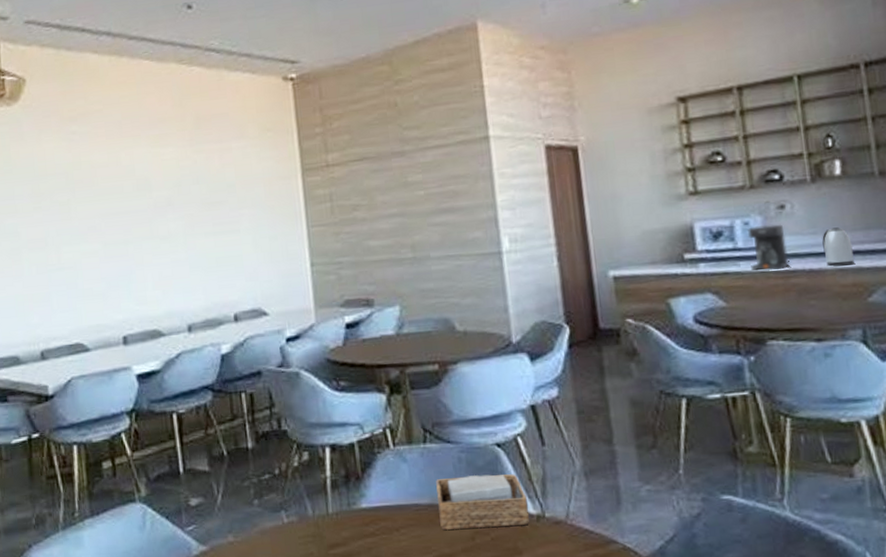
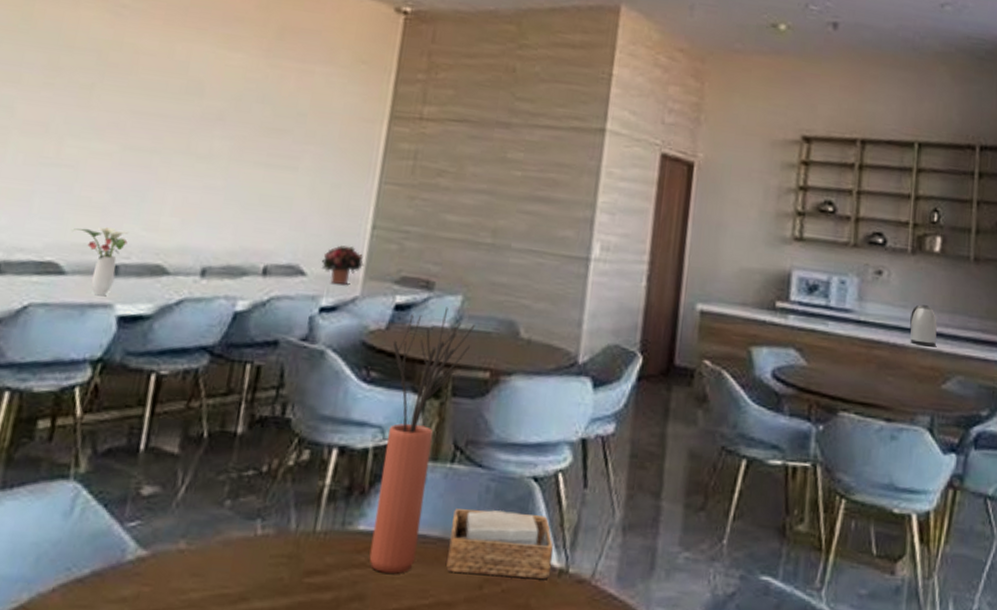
flower arrangement: none [85,308,128,363] -> present [72,227,128,296]
bouquet: none [277,284,313,318] -> present [321,245,365,285]
vase: none [351,317,417,538] -> present [369,307,476,574]
coffee maker: present [748,224,790,270] -> none [838,287,878,338]

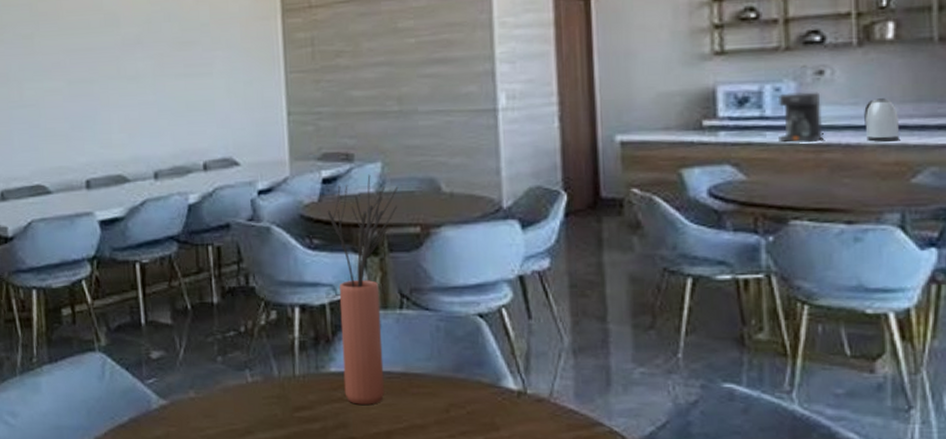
flower arrangement: present [72,227,128,296] -> none [47,150,91,207]
bouquet: present [321,245,365,285] -> none [250,134,288,169]
napkin holder: present [446,509,553,580] -> none [411,346,510,401]
coffee maker: none [838,287,878,338] -> present [778,92,824,143]

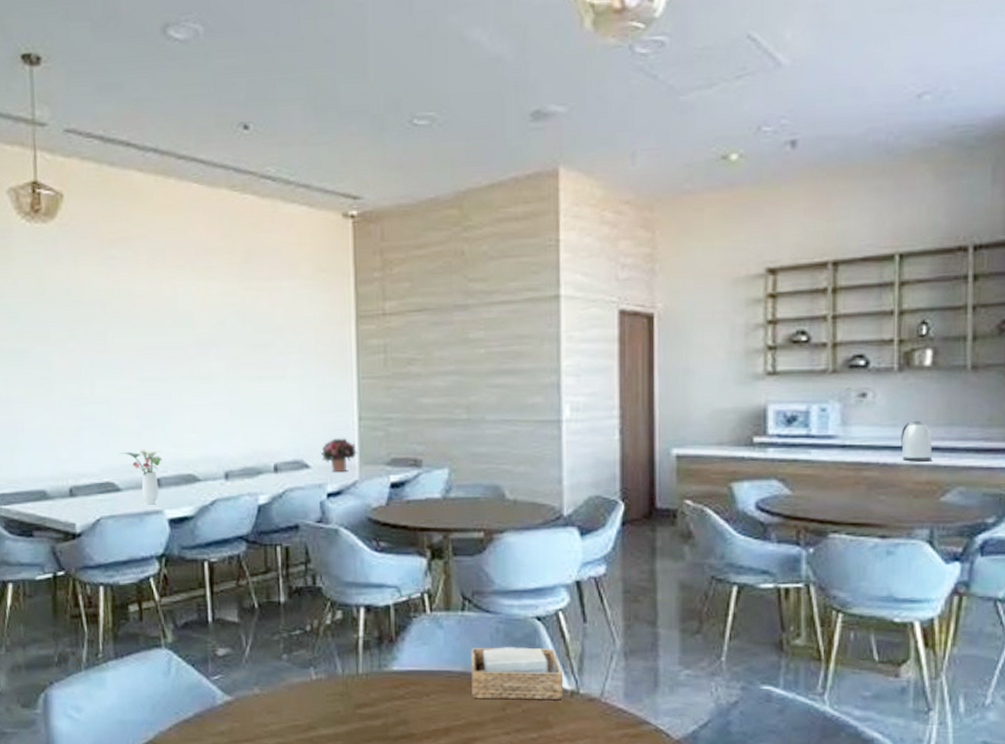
flower arrangement: none [47,150,91,207] -> present [118,449,162,505]
bouquet: none [250,134,288,169] -> present [320,438,358,473]
vase: present [327,174,399,405] -> none [394,480,464,702]
napkin holder: none [411,346,510,401] -> present [471,647,564,701]
coffee maker: present [778,92,824,143] -> none [822,413,864,462]

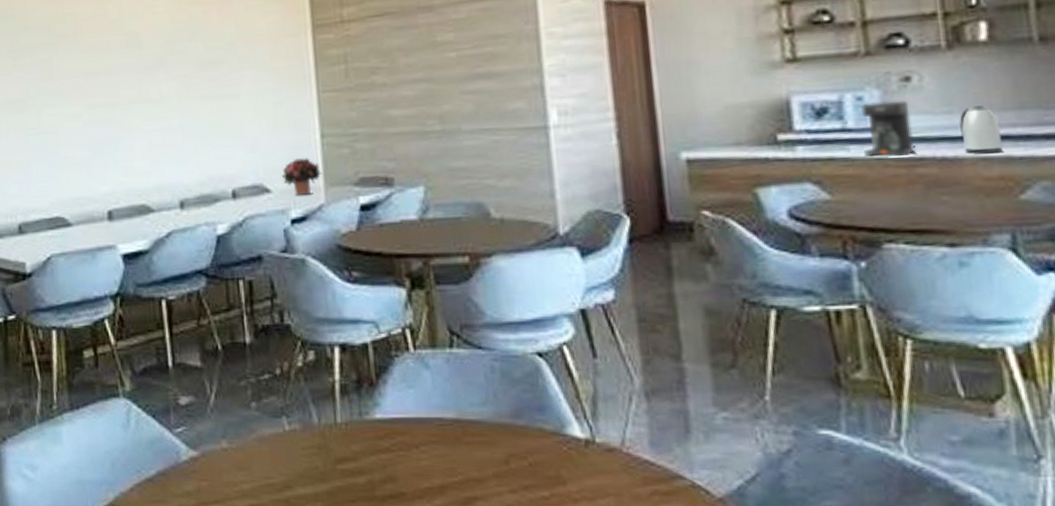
flower arrangement: present [118,449,162,505] -> none [67,179,113,240]
napkin holder: present [471,647,564,701] -> none [463,388,576,451]
coffee maker: none [822,413,864,462] -> present [861,100,916,157]

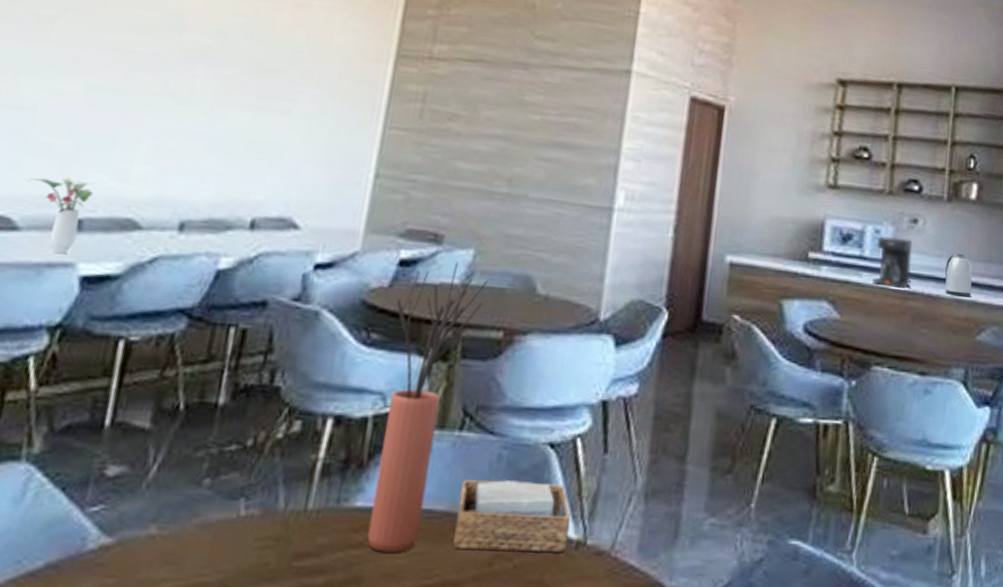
flower arrangement: none [67,179,113,240] -> present [27,176,94,254]
bouquet: present [281,158,323,196] -> none [316,195,366,239]
vase: none [366,200,444,455] -> present [367,262,489,553]
napkin holder: none [463,388,576,451] -> present [453,480,570,554]

